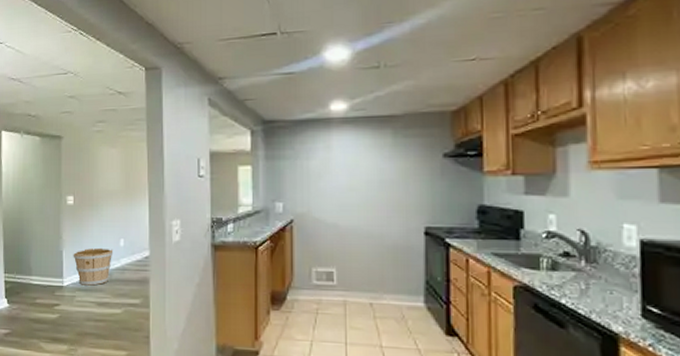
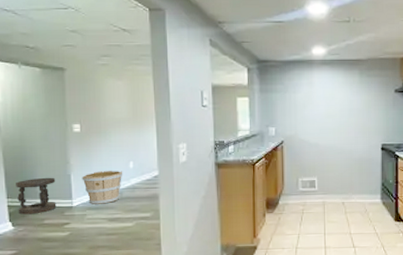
stool: none [13,252,49,292] -> present [16,177,57,215]

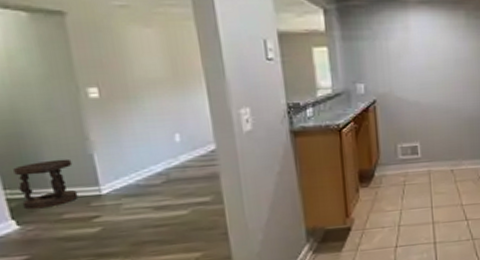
wooden bucket: present [82,170,123,204] -> none [109,145,168,191]

